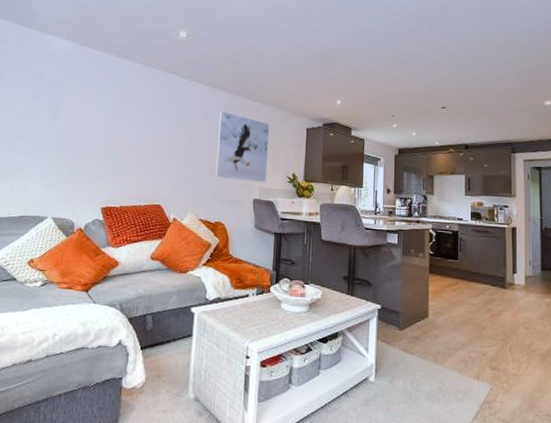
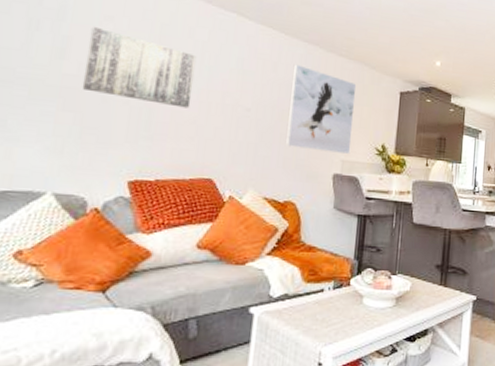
wall art: none [69,93,147,150] -> present [82,26,197,108]

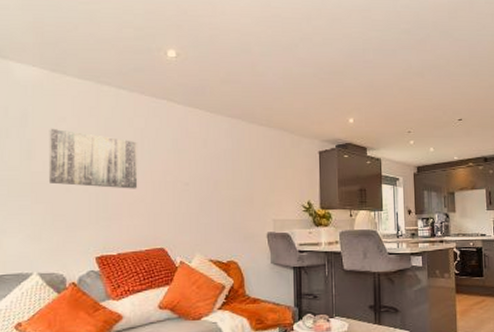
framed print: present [286,64,357,155] -> none [221,138,280,215]

